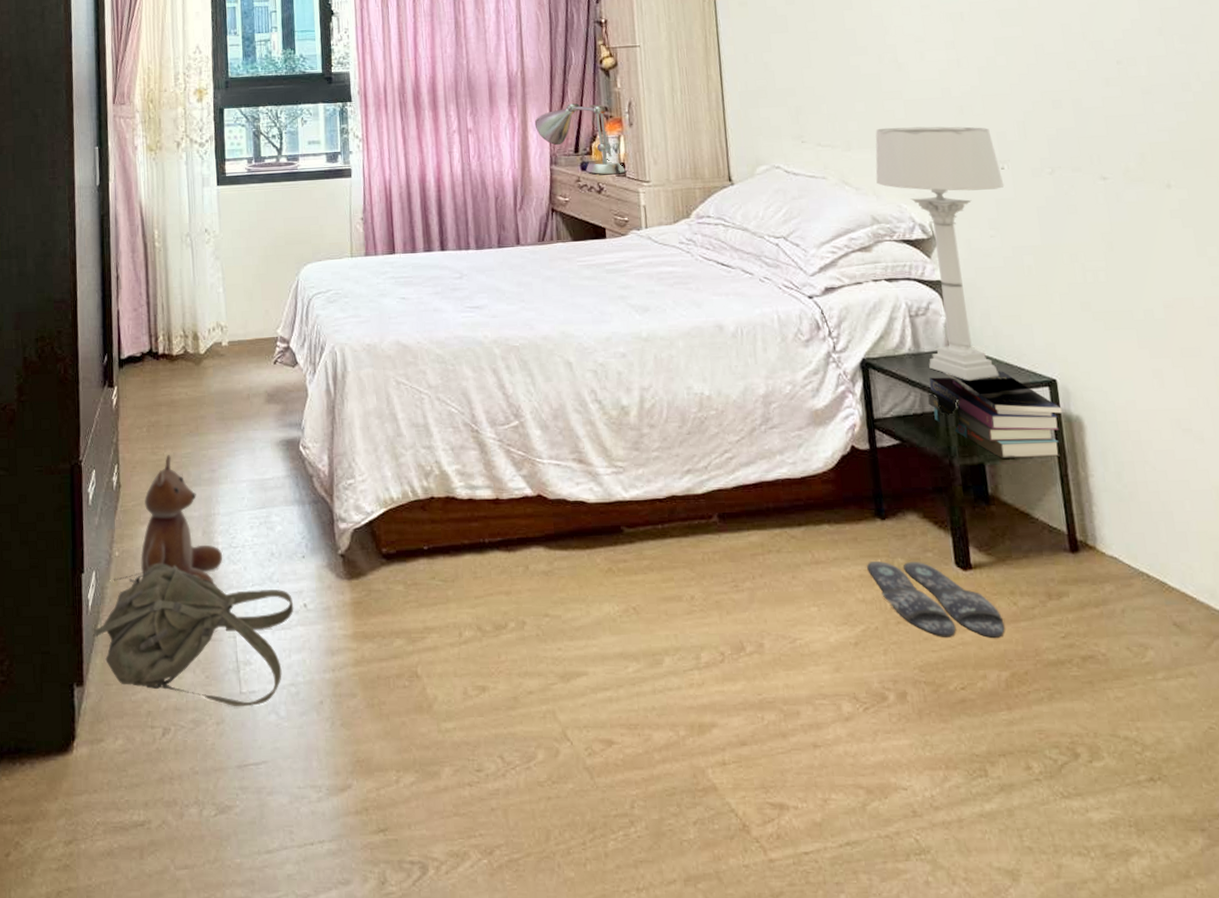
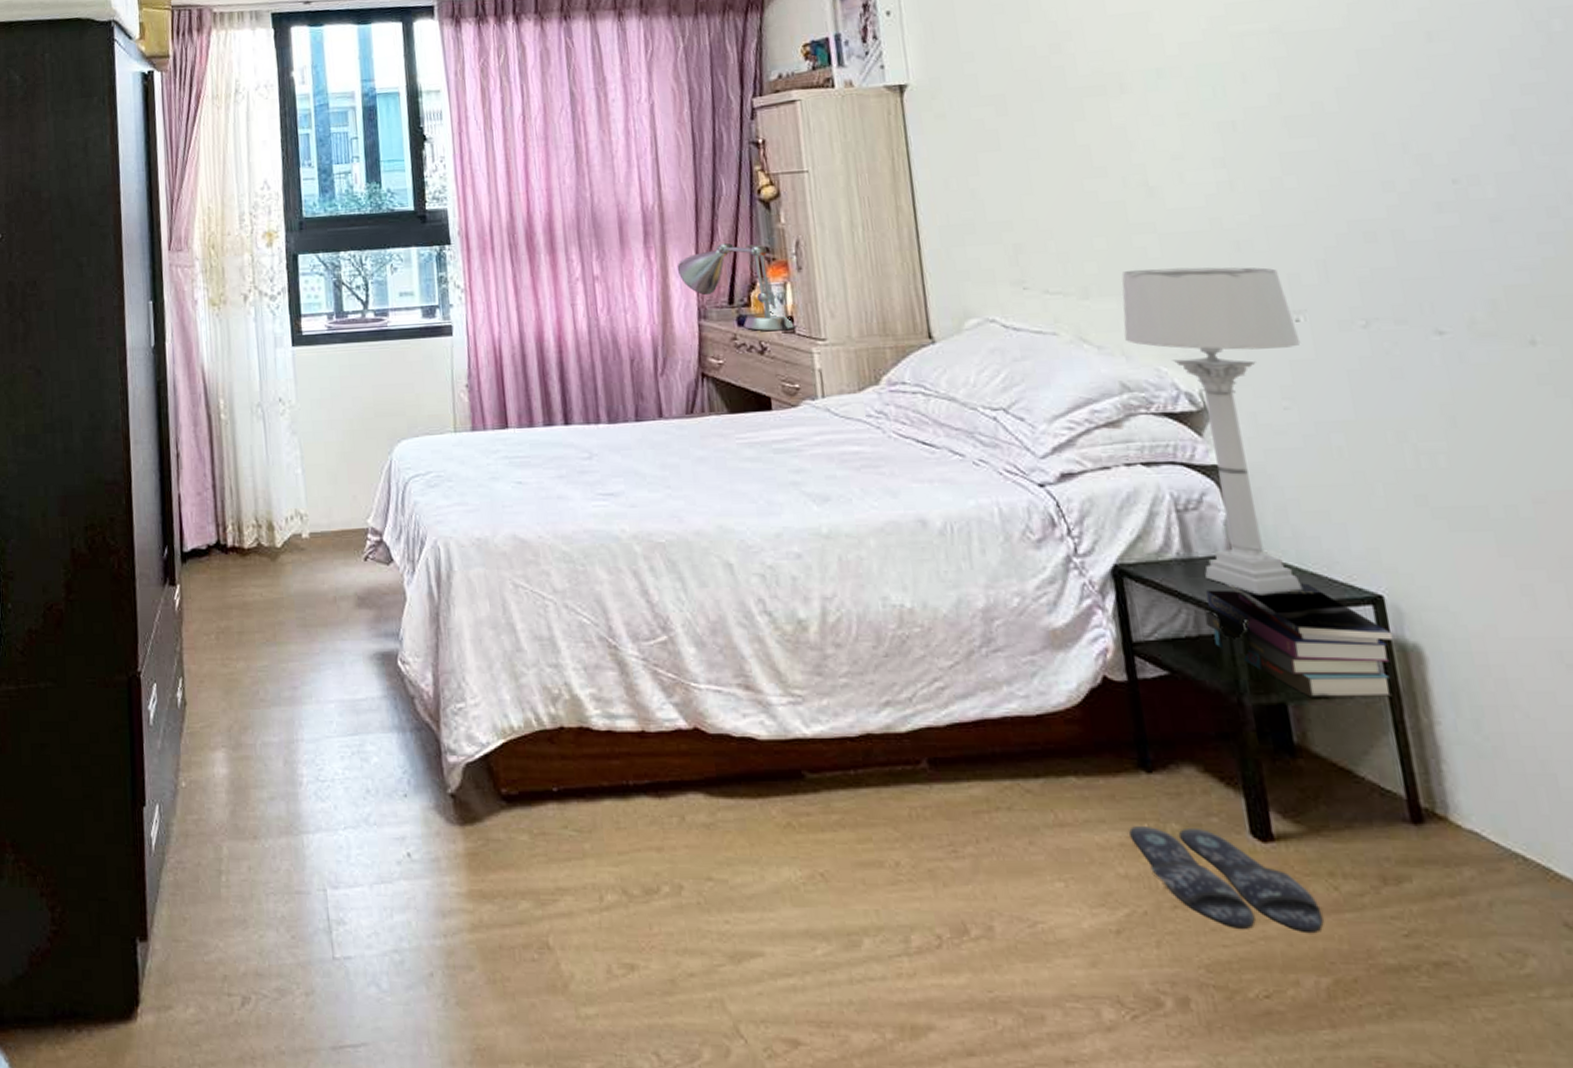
backpack: present [94,563,294,707] -> none [159,798,396,976]
teddy bear: present [140,455,223,584] -> none [211,667,309,824]

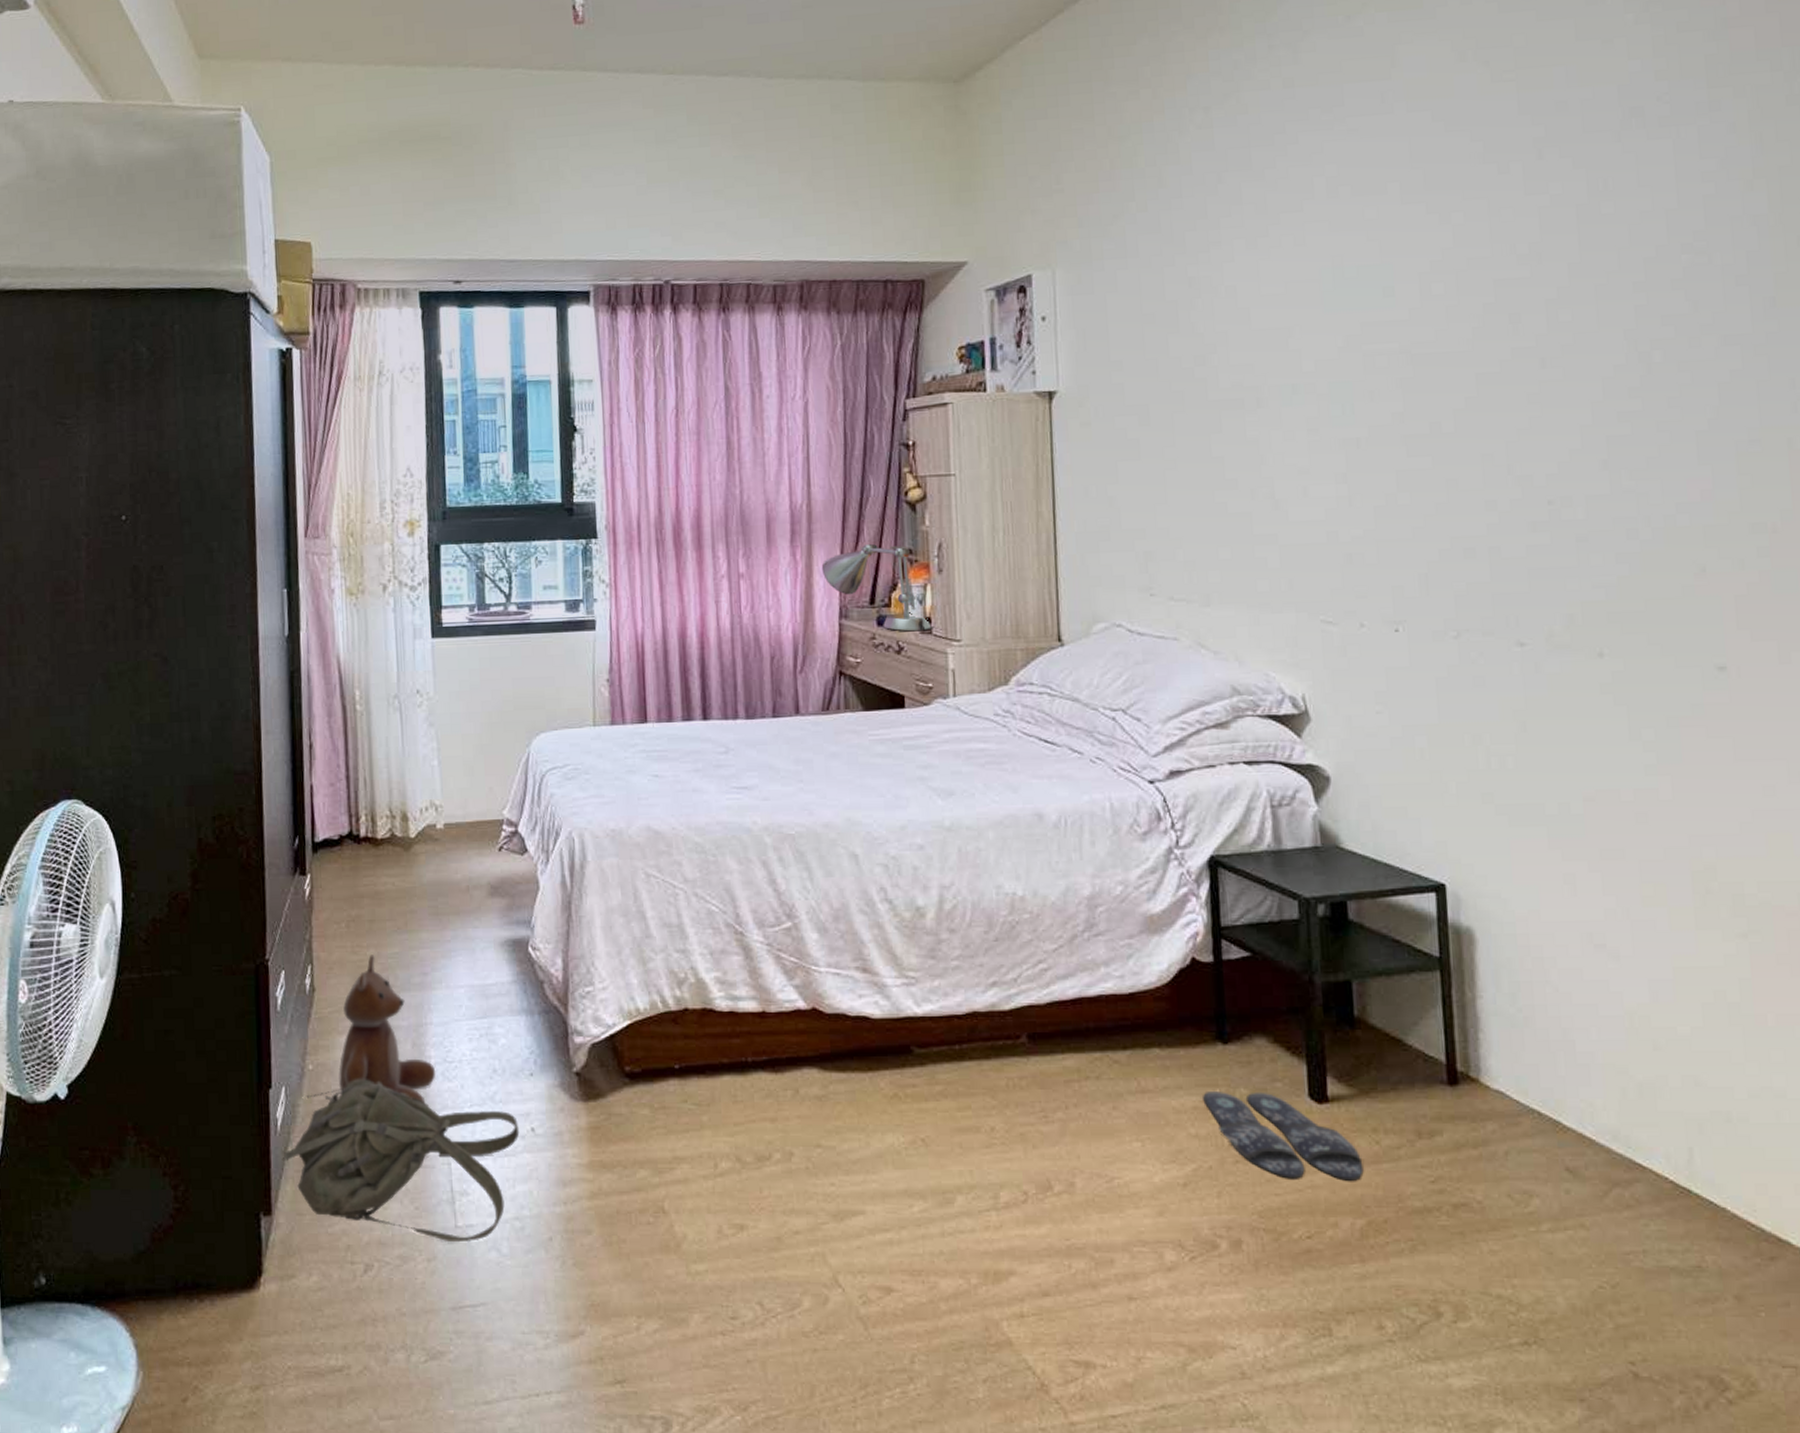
backpack: none [159,798,396,976] -> present [284,1079,520,1243]
teddy bear: none [211,667,309,824] -> present [338,955,436,1103]
table lamp: present [1121,267,1302,595] -> none [1239,578,1398,884]
books: present [1205,583,1393,697] -> none [1288,873,1450,975]

